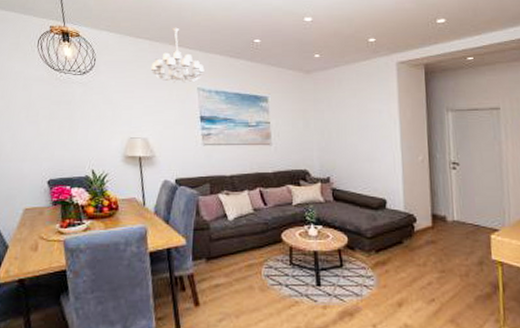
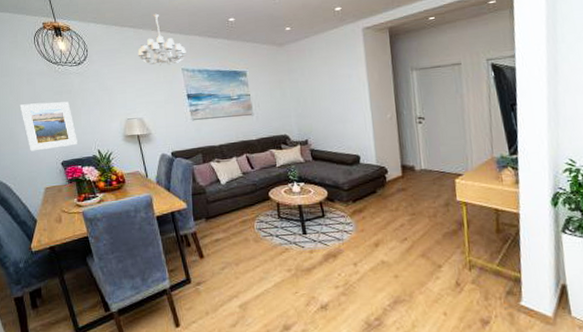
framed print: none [9,112,70,166] -> present [19,101,77,151]

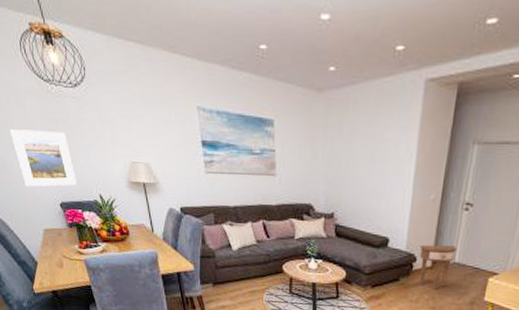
chandelier: present [137,13,186,66] -> none [145,26,204,100]
side table: none [388,155,421,196] -> present [419,244,457,289]

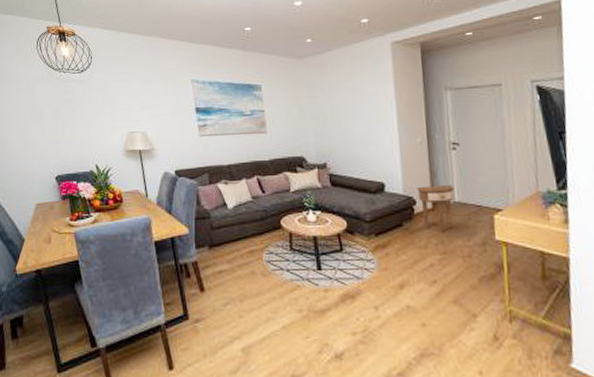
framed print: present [9,129,77,187] -> none [16,111,75,164]

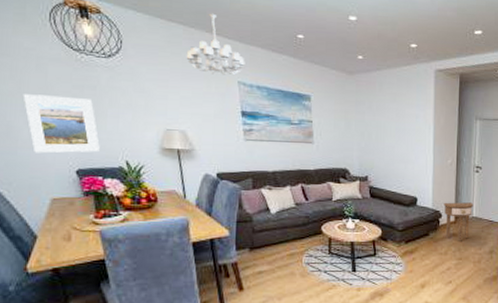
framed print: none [16,111,75,164] -> present [23,94,100,153]
chandelier: none [145,20,197,76] -> present [186,13,245,75]

